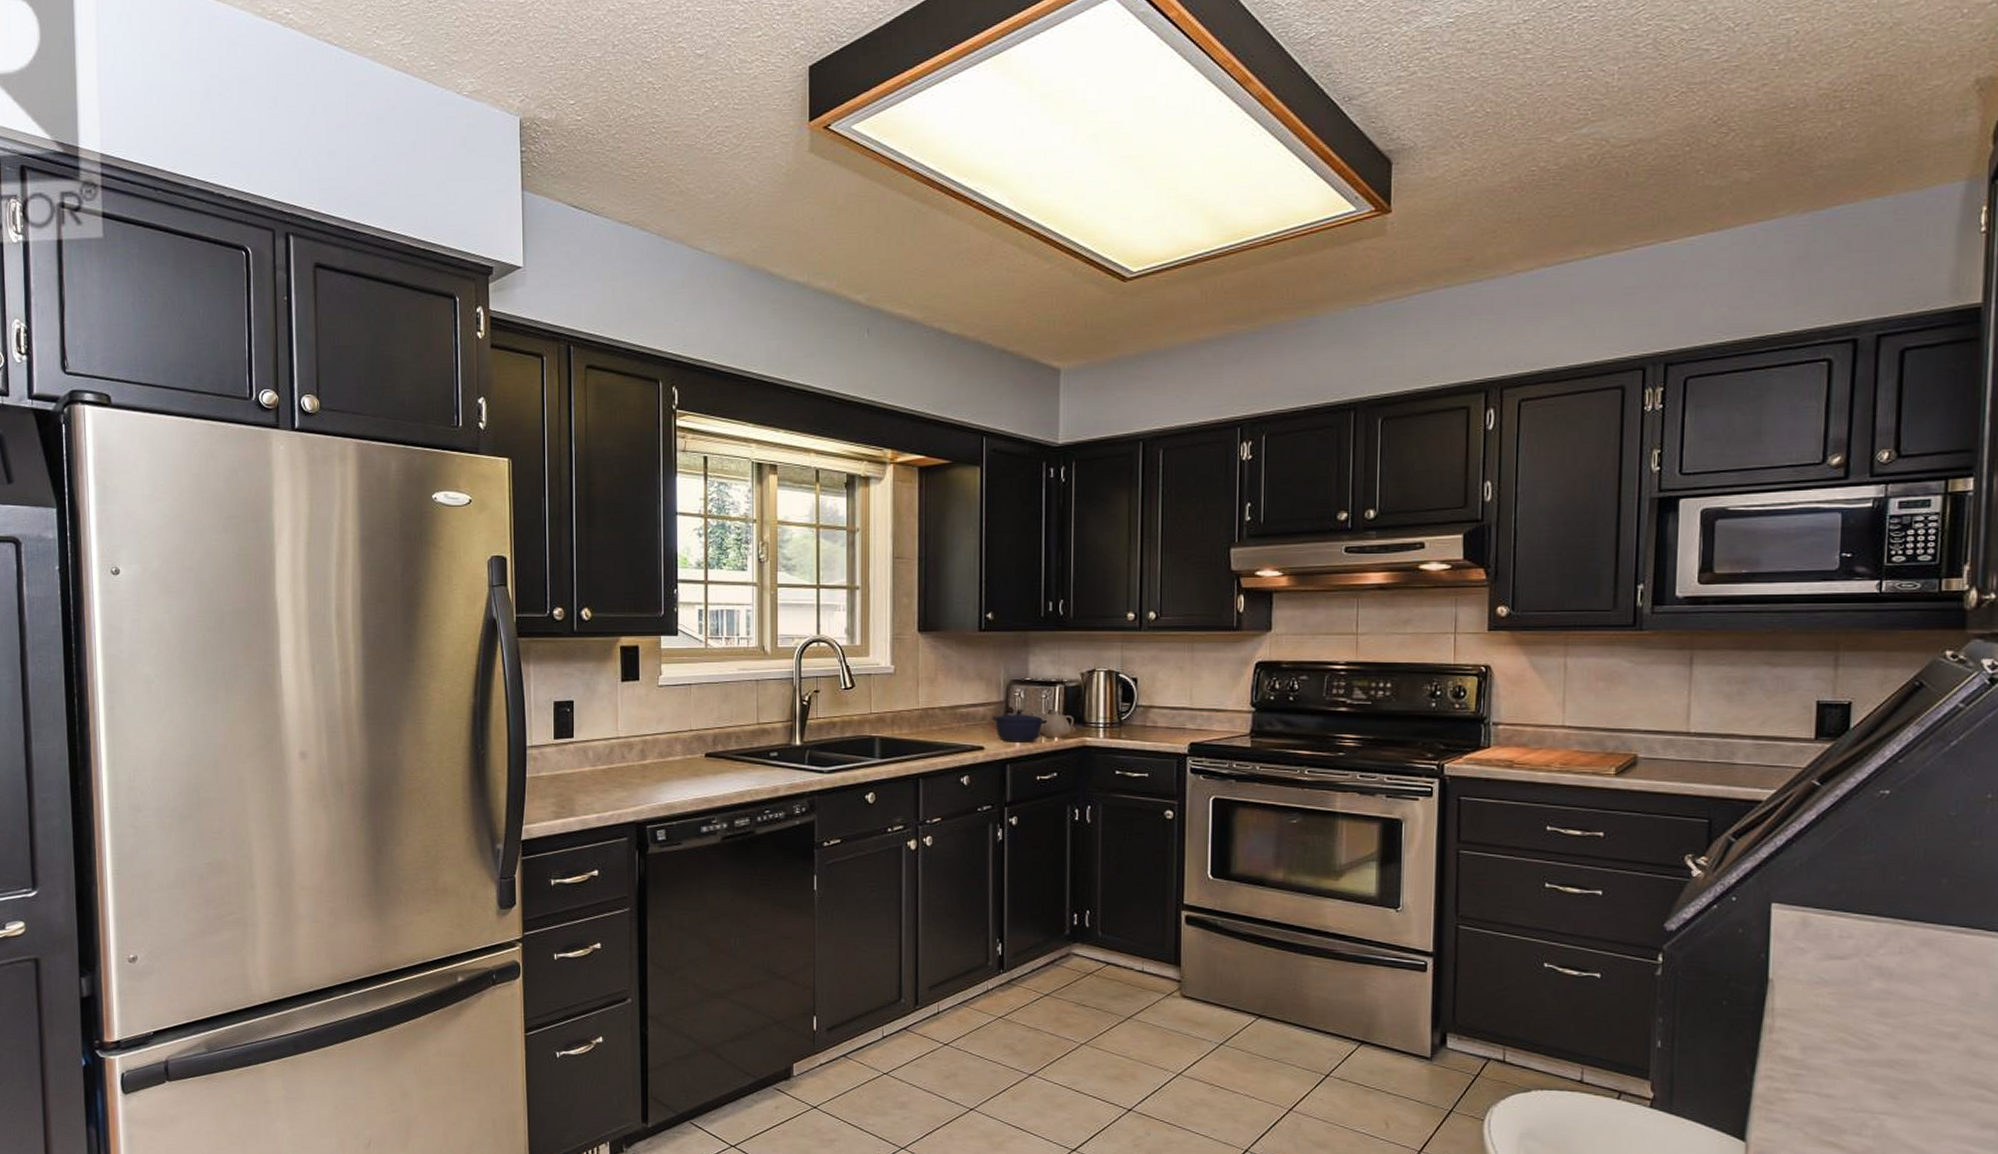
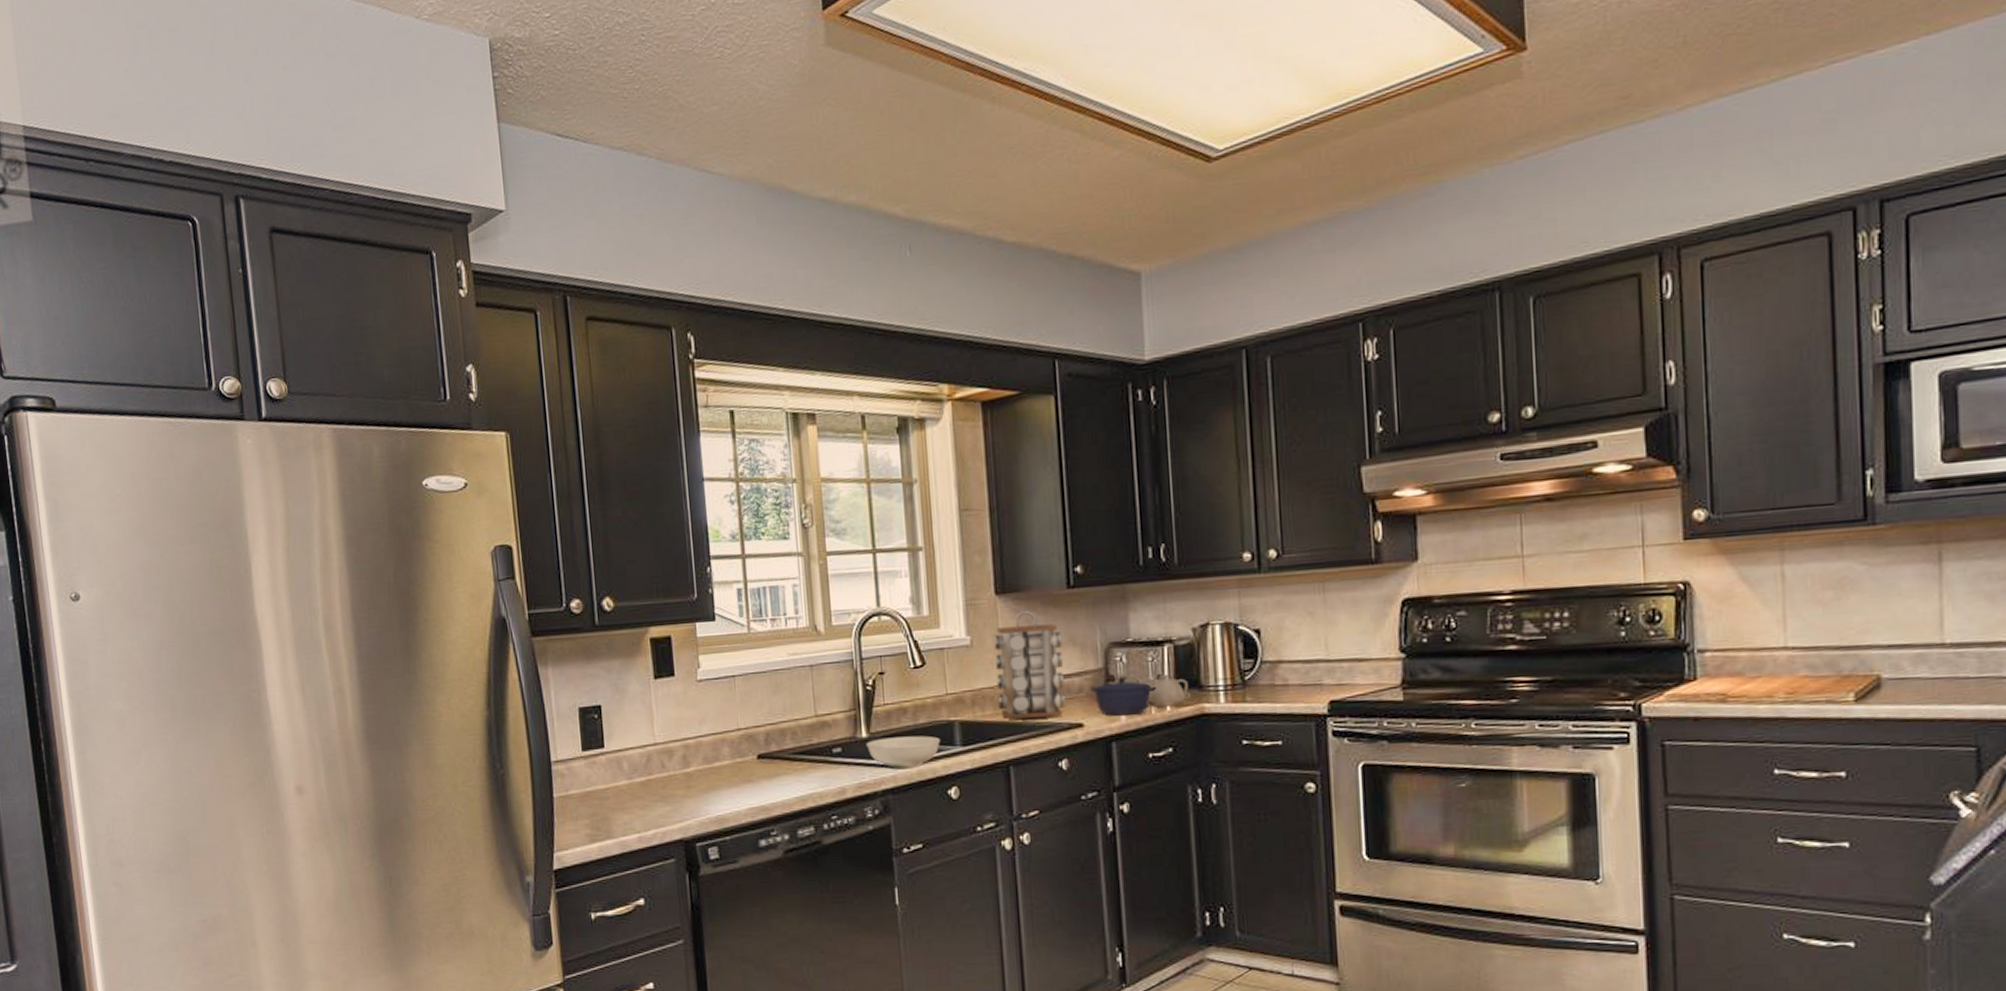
bowl: none [799,747,862,775] -> present [866,735,940,770]
spice rack: none [914,647,972,740] -> present [993,610,1065,720]

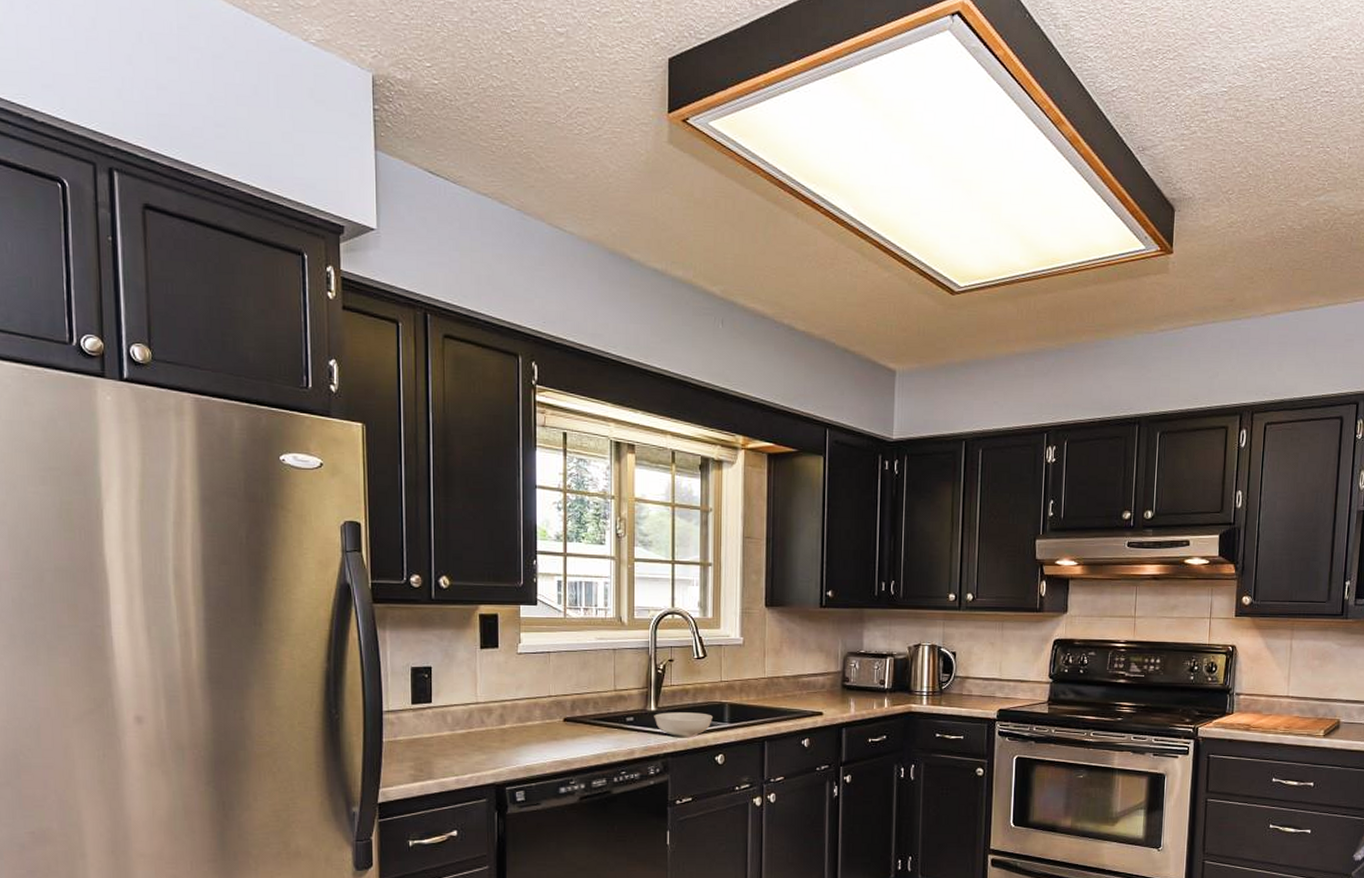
spice rack: present [993,610,1065,720] -> none [760,621,813,706]
cooking pot: present [1090,675,1157,716] -> none [830,678,879,709]
teapot: present [1133,674,1192,708] -> none [862,680,903,705]

